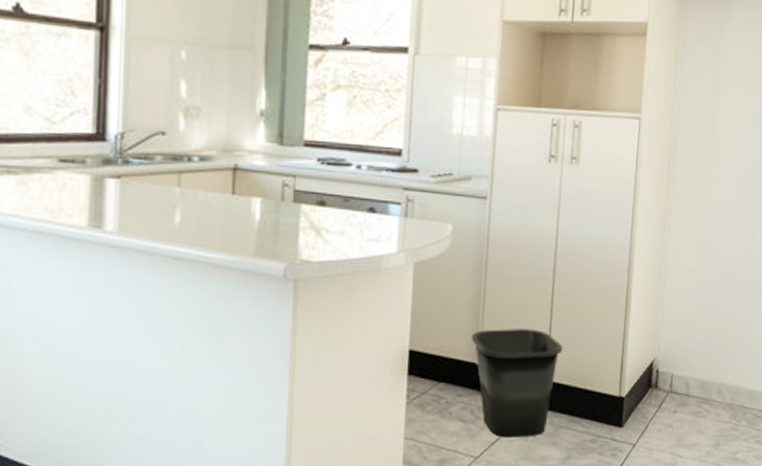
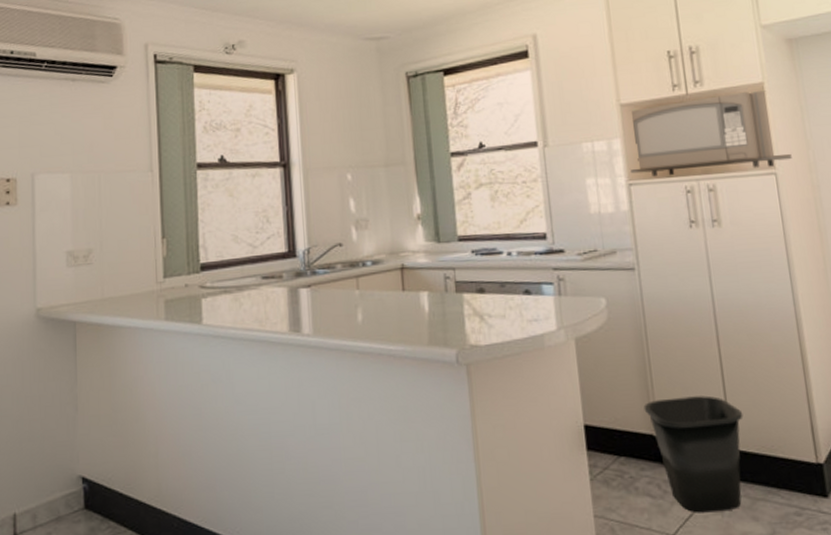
microwave: none [500,28,658,111] -> present [629,90,792,177]

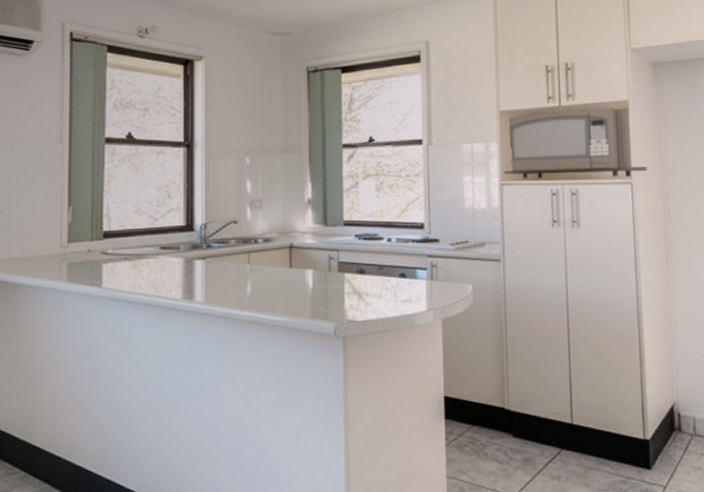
waste bin: present [643,395,744,513] -> none [498,376,584,478]

